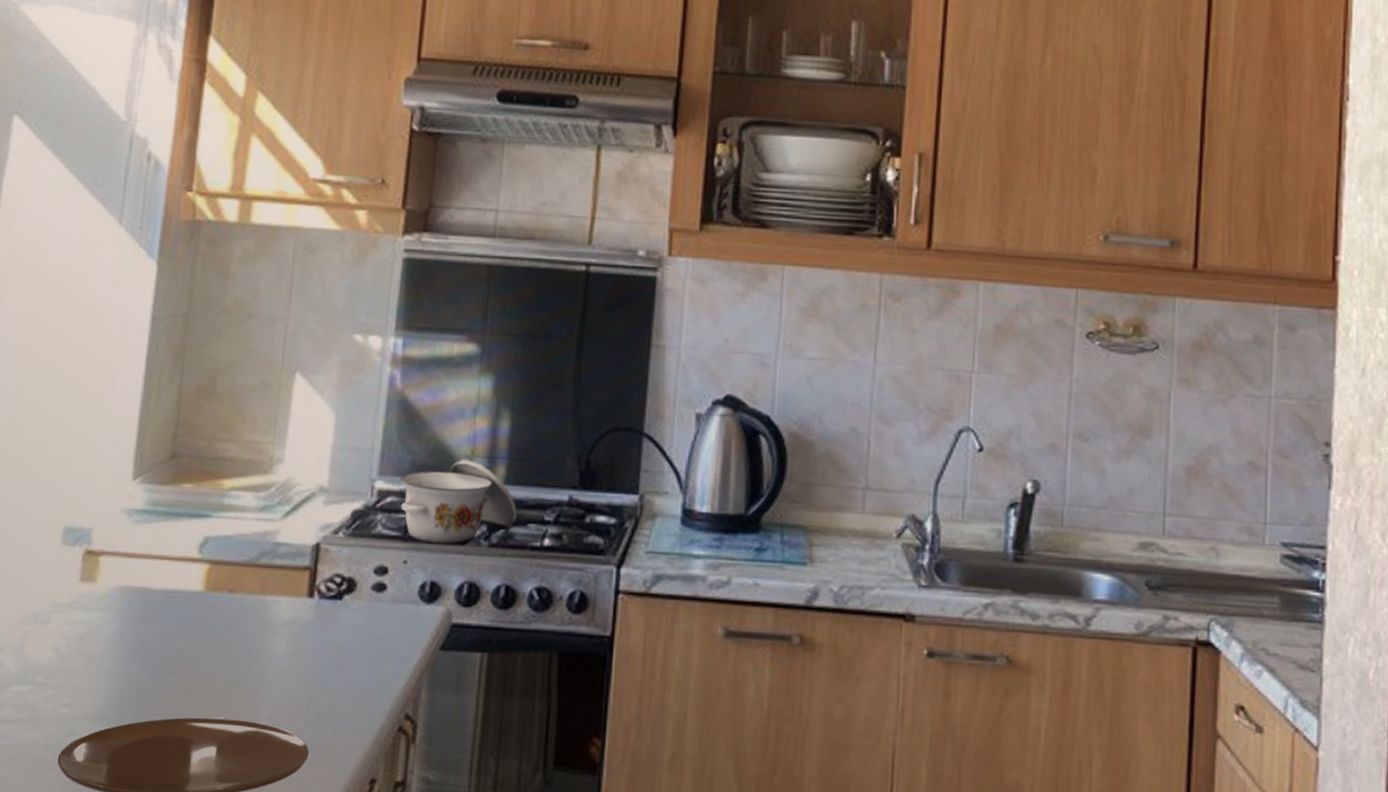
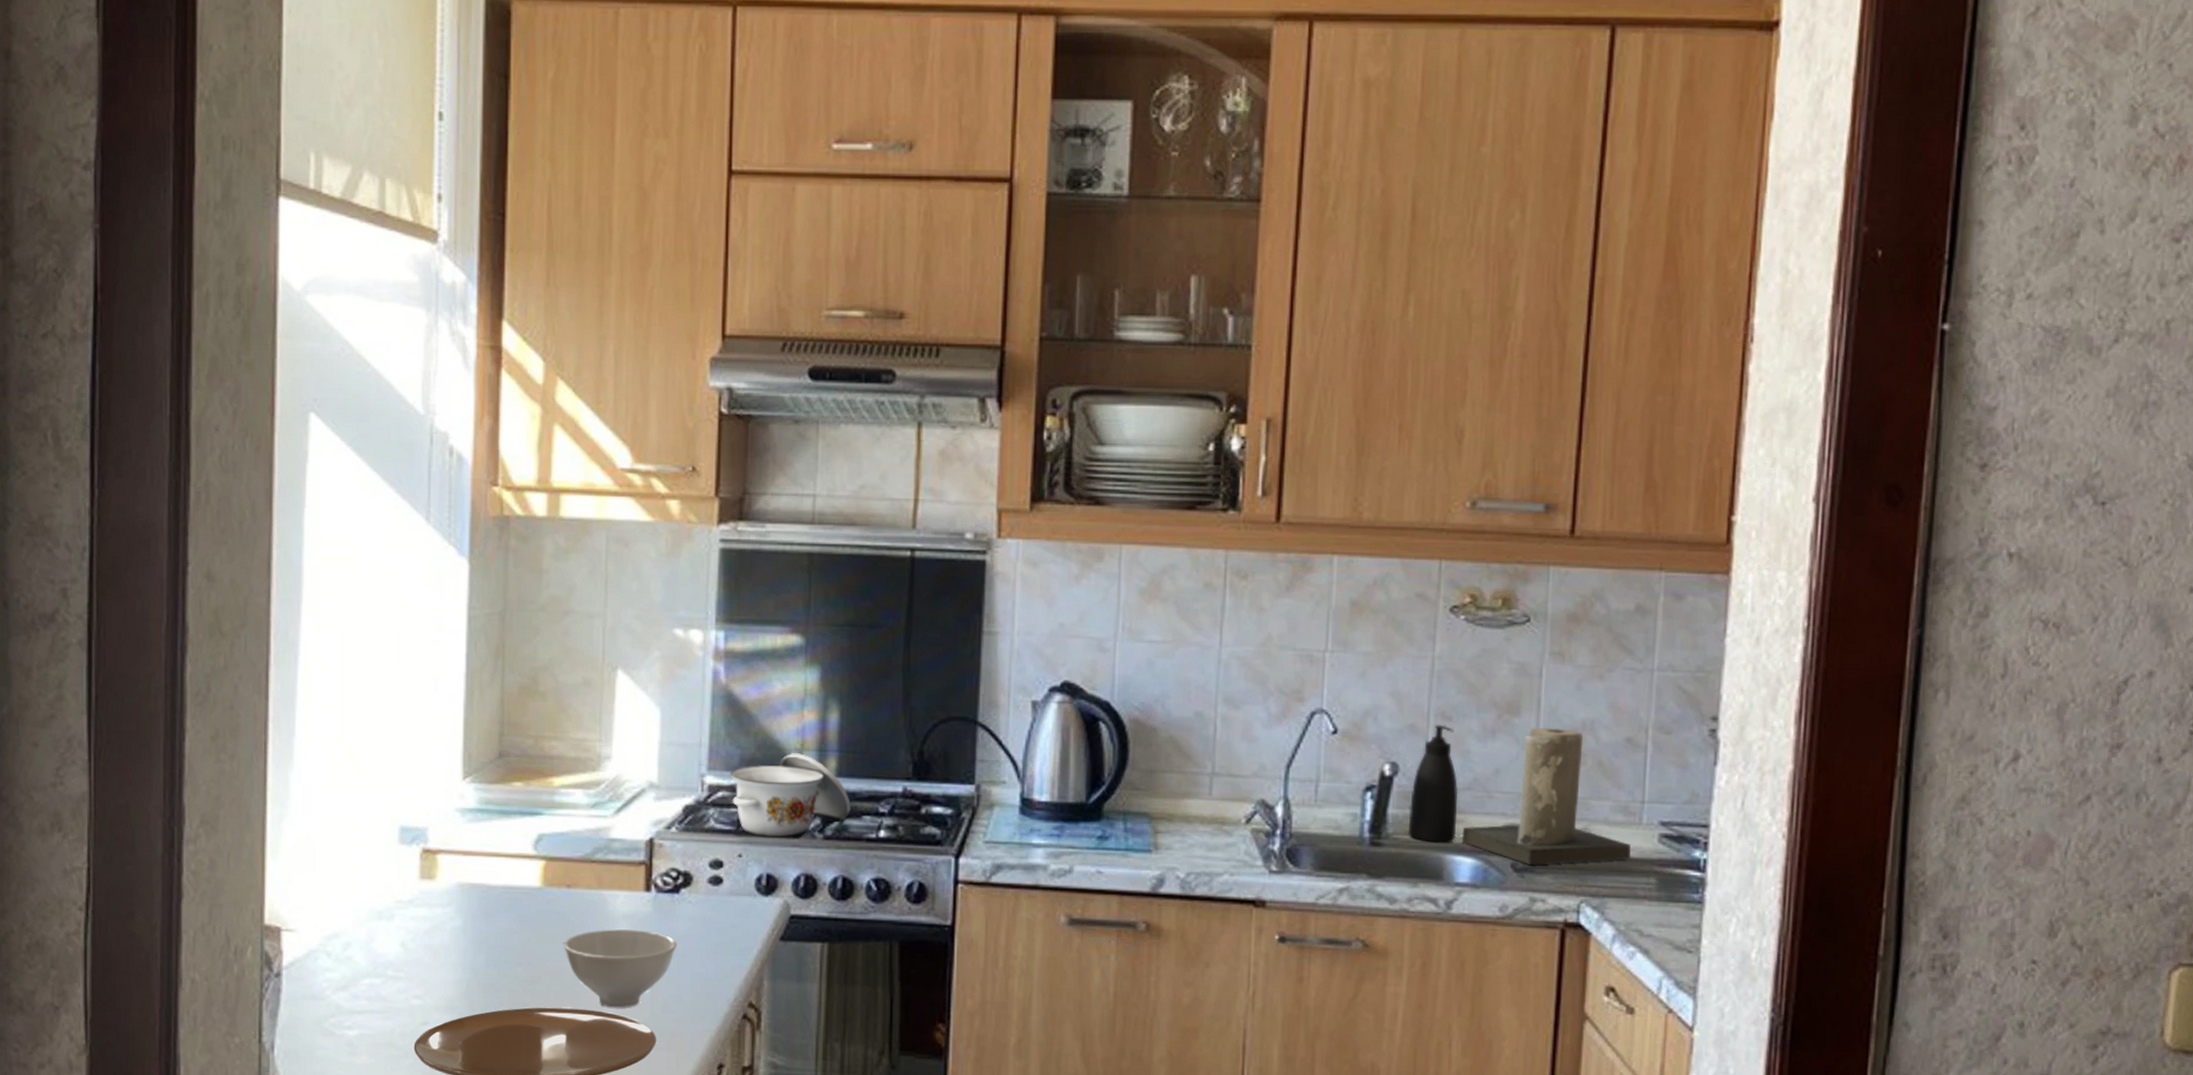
bowl: none [221,636,337,719] -> present [564,929,678,1008]
soap dispenser: none [1049,444,1096,560] -> present [1408,724,1459,843]
paper towel roll: none [1099,449,1255,583] -> present [1461,727,1631,865]

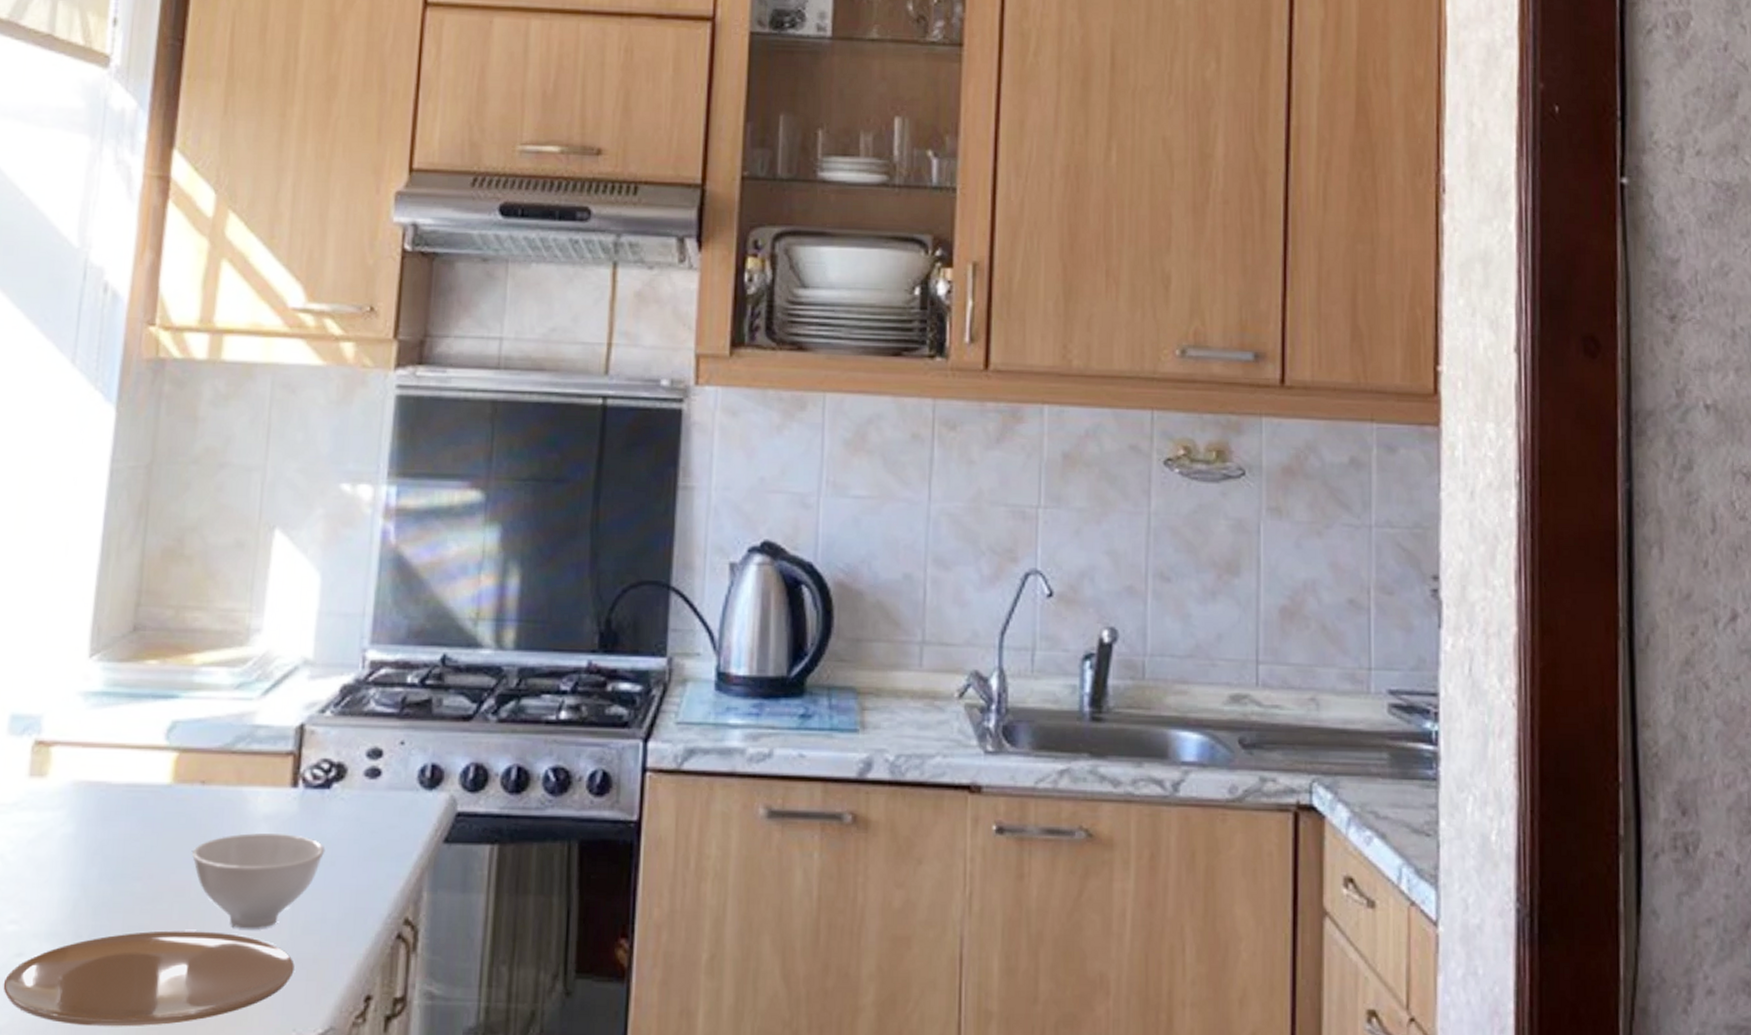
cooking pot: present [730,753,851,839] -> none [395,623,529,722]
soap dispenser: present [1408,724,1459,843] -> none [1130,586,1181,717]
paper towel roll: present [1461,727,1631,865] -> none [1186,588,1360,740]

